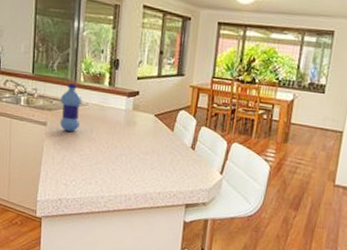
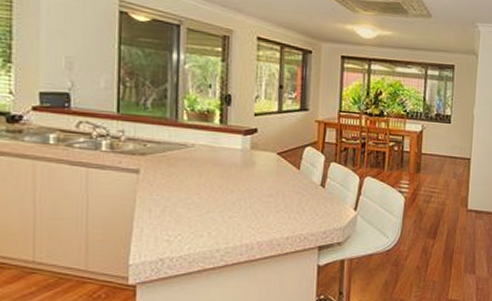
water bottle: present [59,83,82,132] -> none [157,123,186,178]

